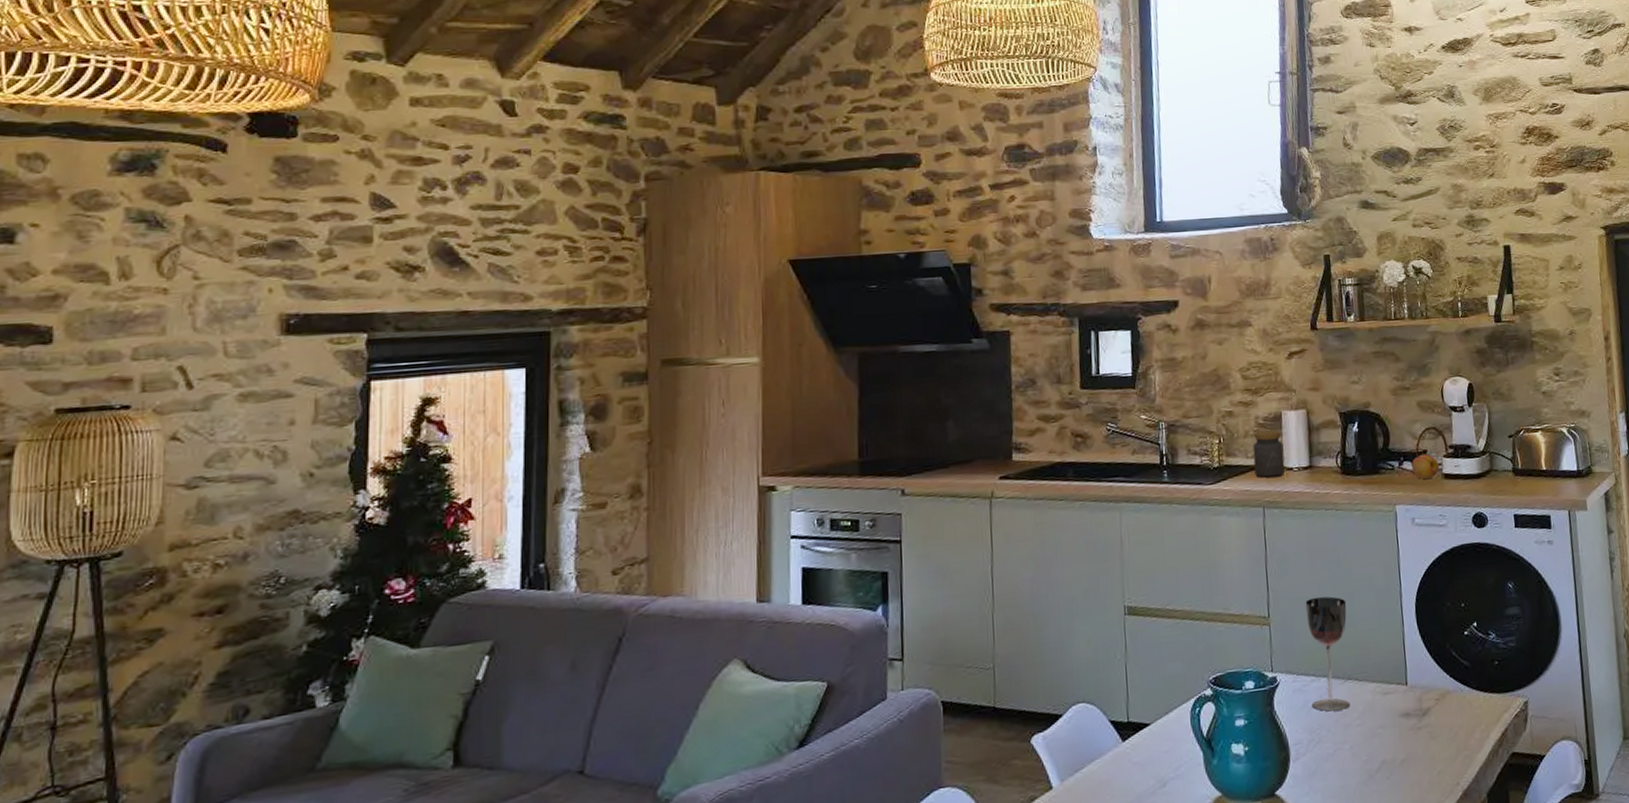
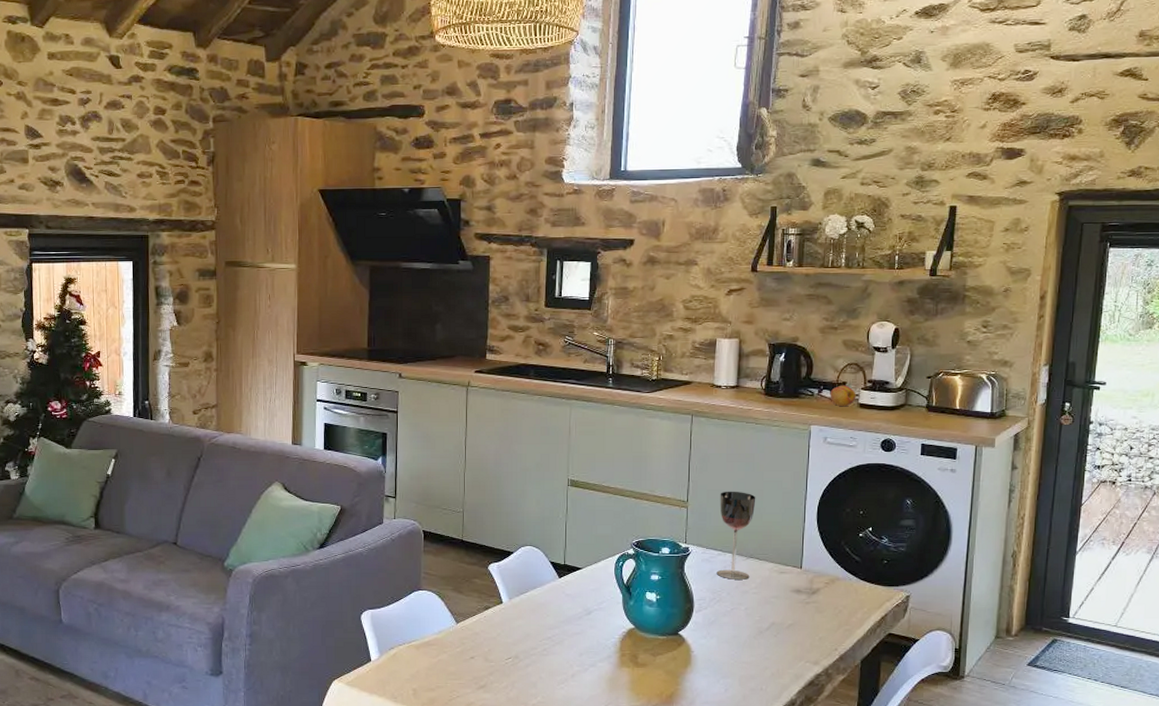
jar: present [1253,429,1285,478] -> none [687,352,715,392]

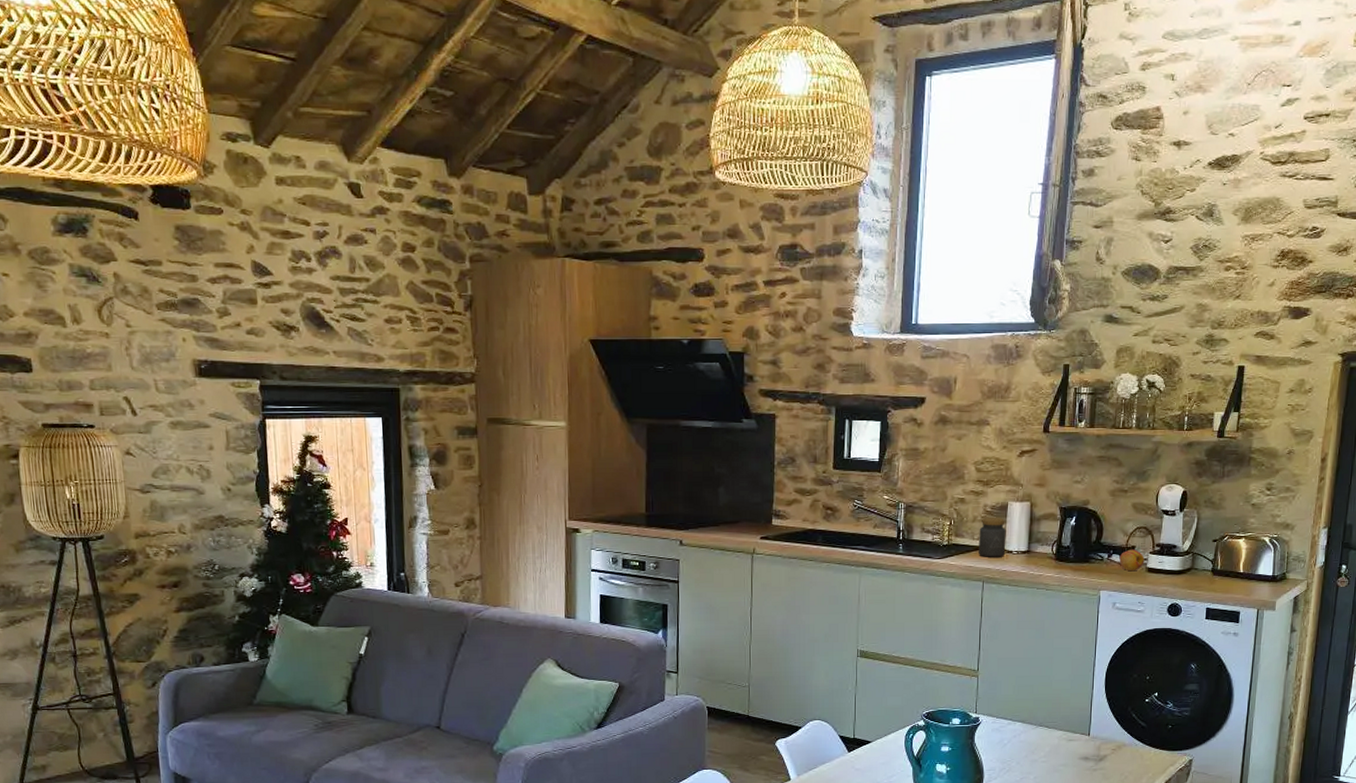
jar: none [687,352,715,392] -> present [979,517,1006,557]
wineglass: present [716,491,756,580] -> none [1006,658,1046,749]

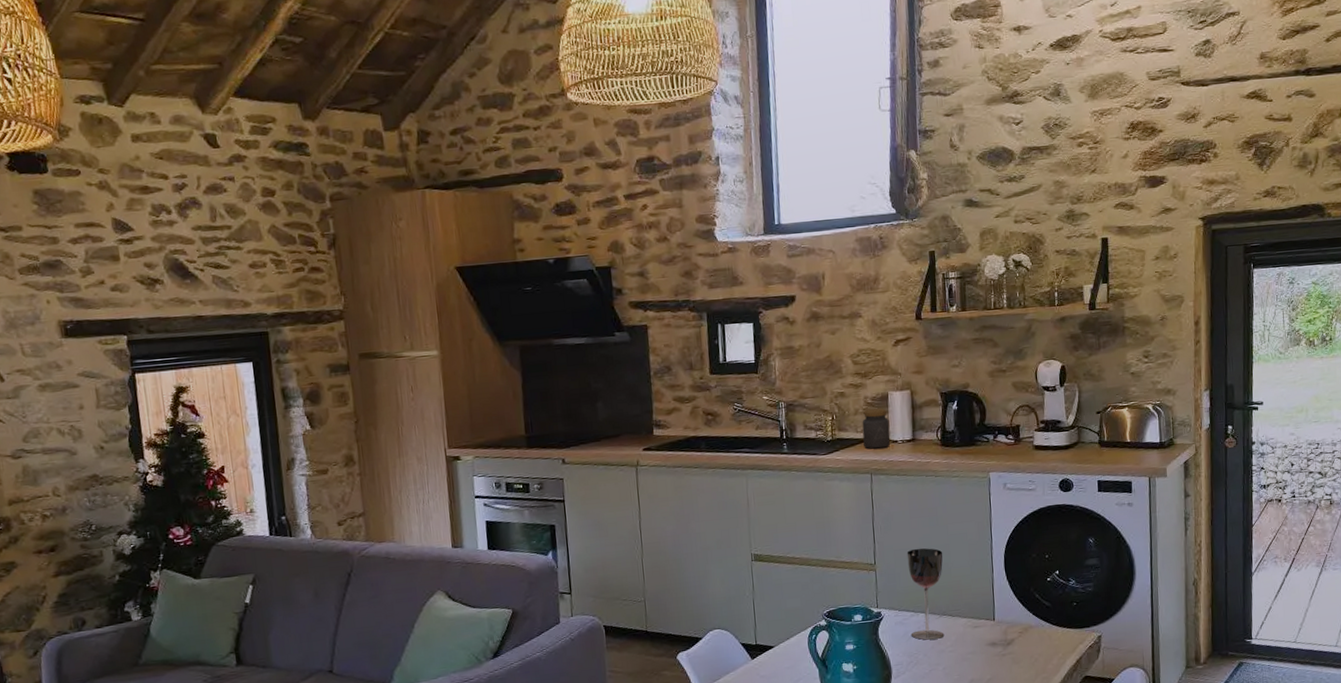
wineglass: none [1006,658,1046,749] -> present [907,548,945,640]
fruit: present [1119,549,1145,572] -> none [1005,428,1031,451]

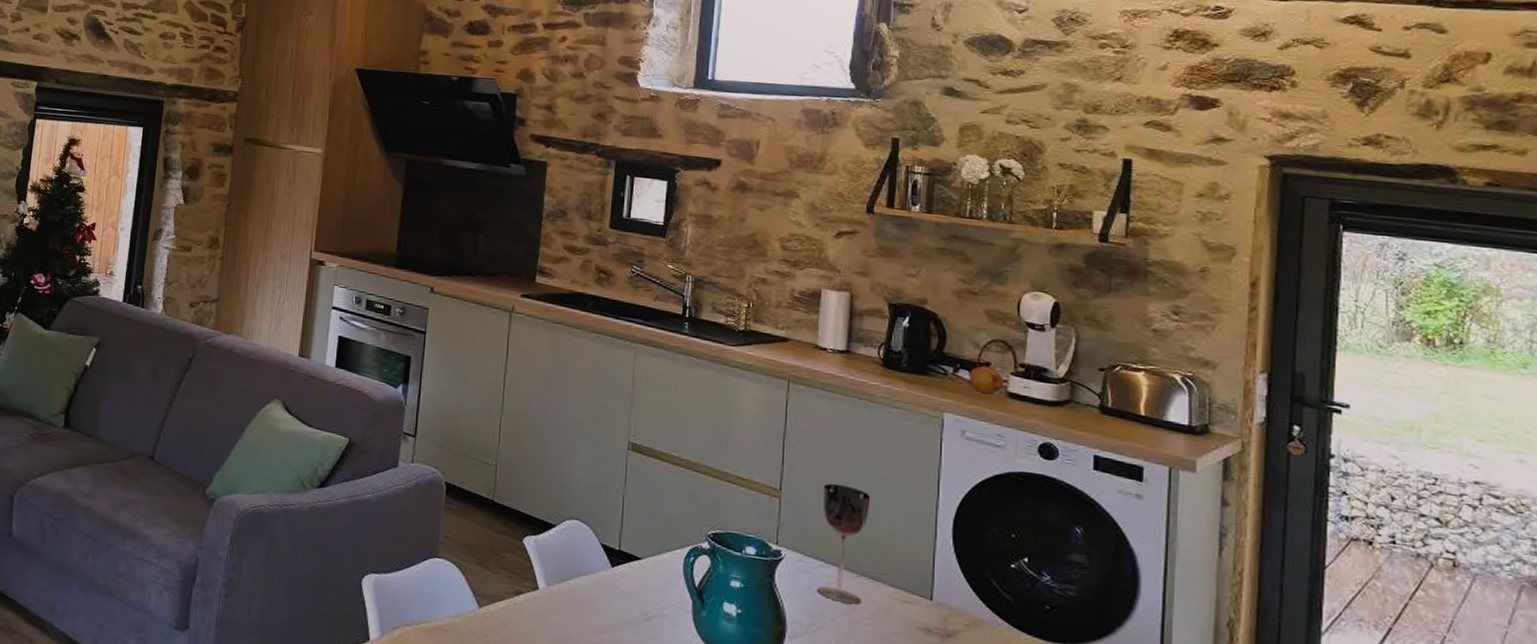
jar: present [862,408,891,449] -> none [783,303,819,354]
fruit: none [1005,428,1031,451] -> present [969,365,1004,395]

